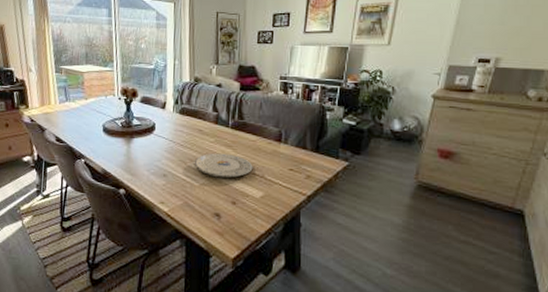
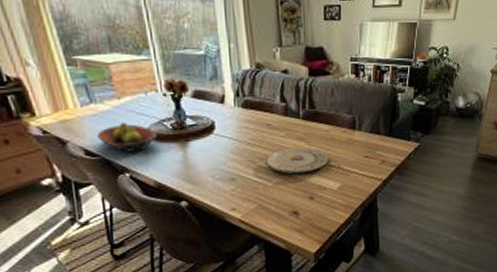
fruit bowl: none [66,118,110,143] -> present [96,122,158,152]

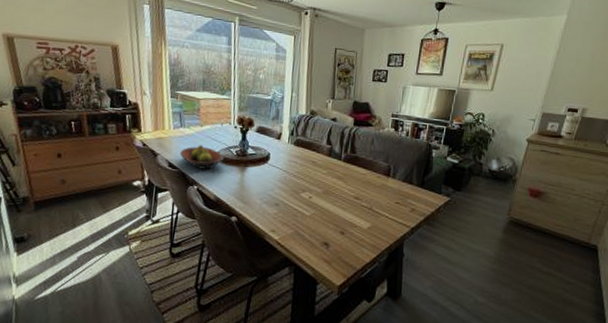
plate: present [266,147,329,174] -> none [307,184,362,209]

